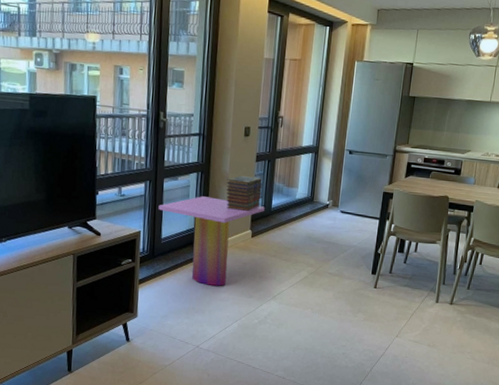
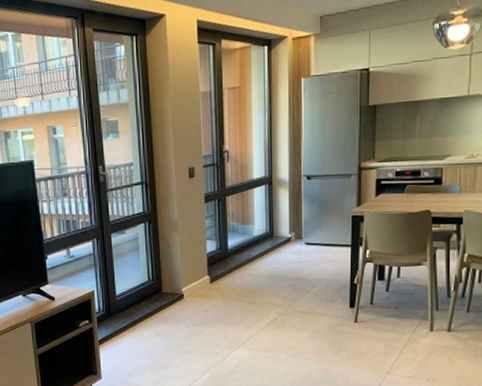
side table: present [158,196,265,286] -> none [109,246,221,339]
book stack: present [226,175,262,212] -> none [176,219,215,257]

